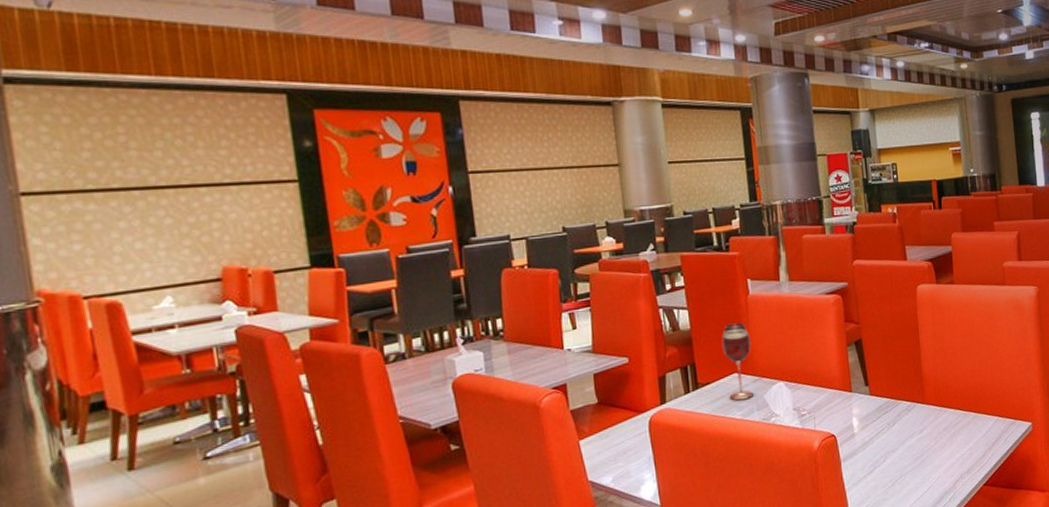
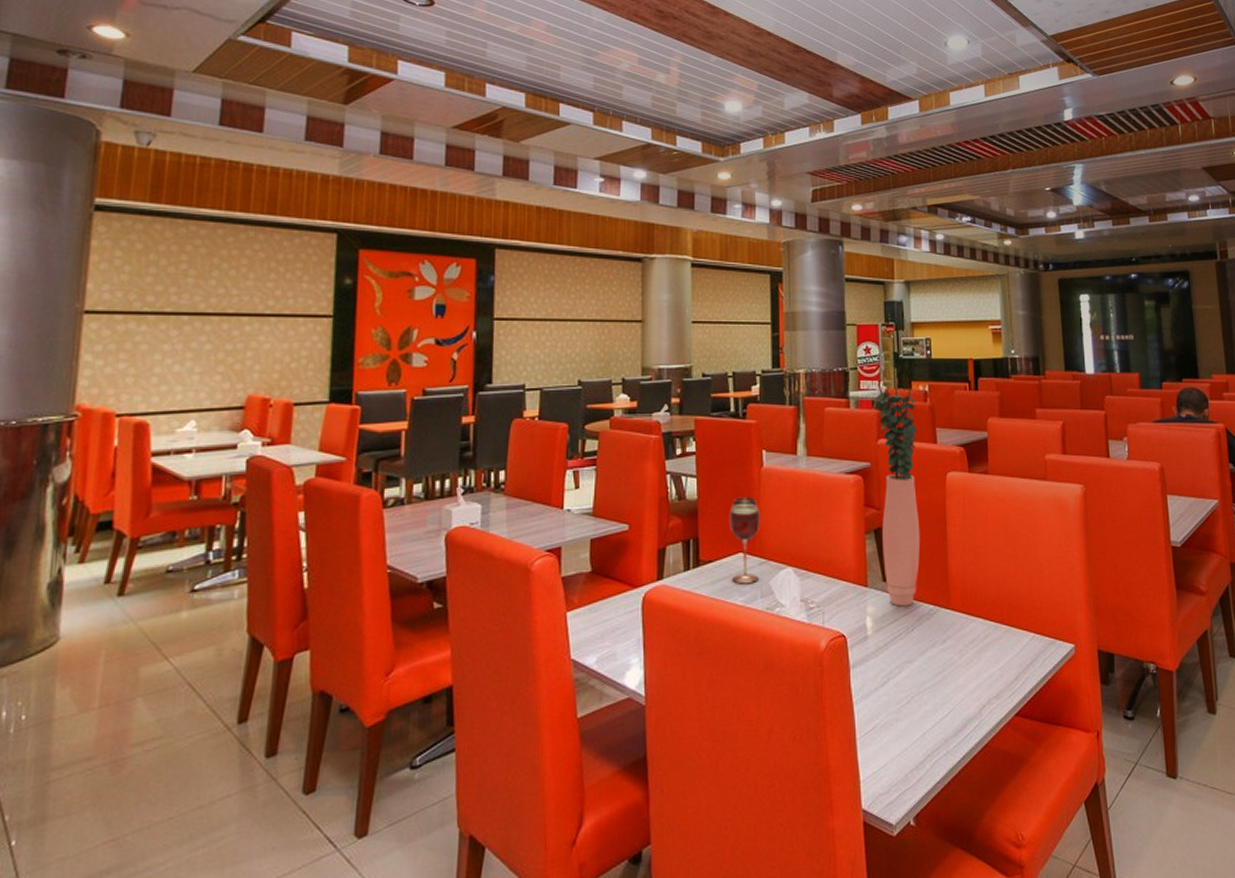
vase: none [848,209,897,406] -> present [875,383,921,607]

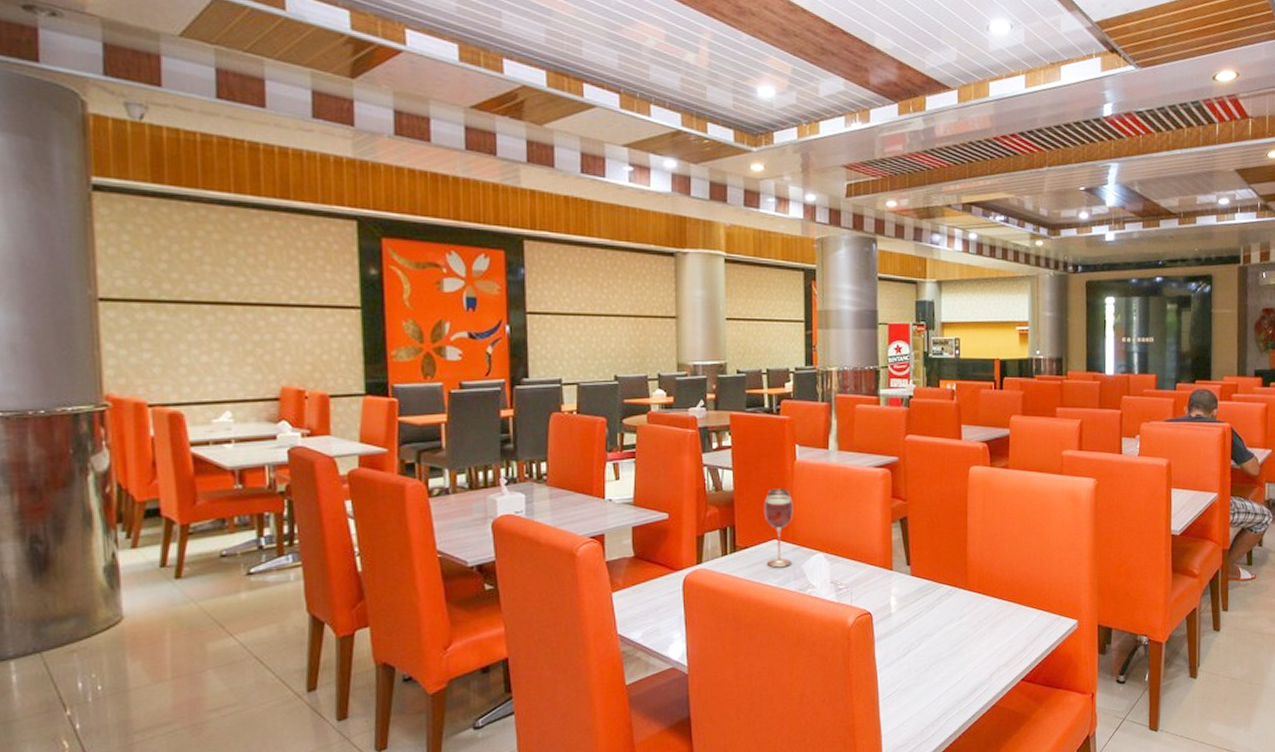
vase: present [875,383,921,607] -> none [904,382,944,588]

